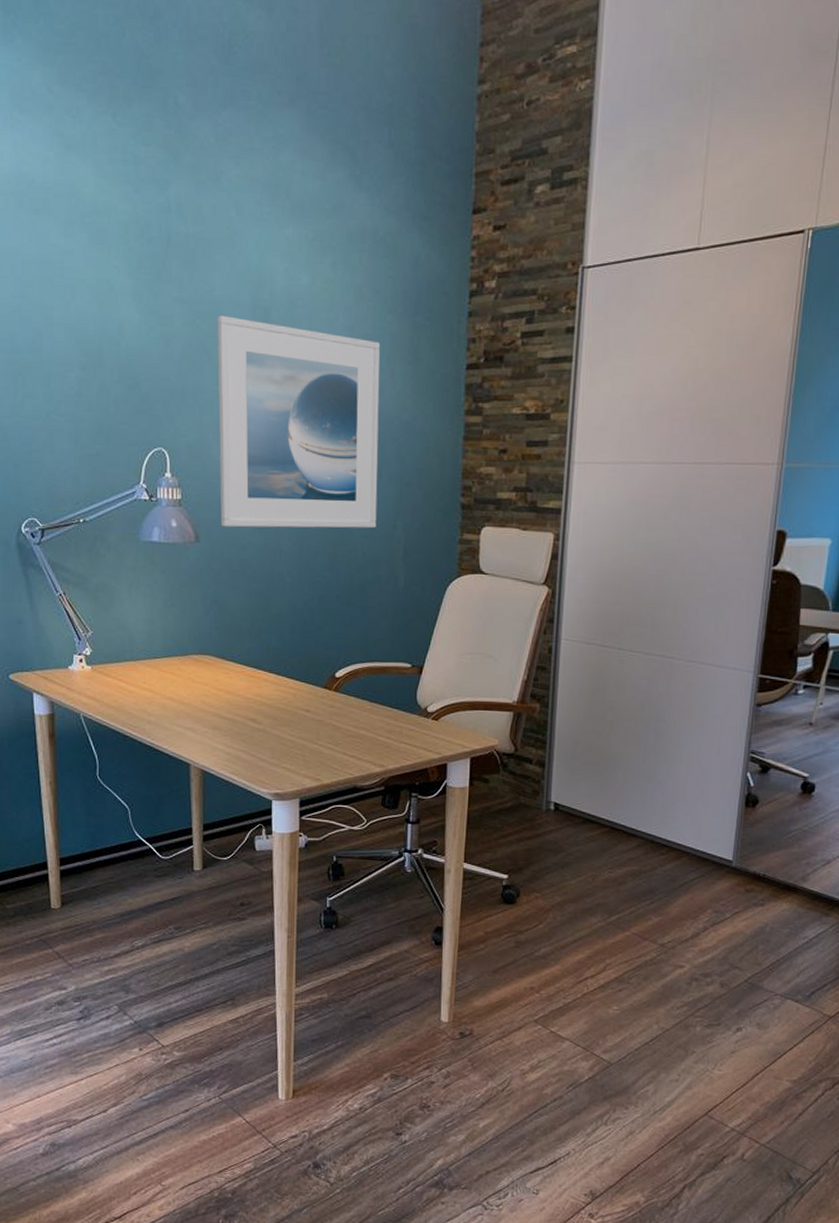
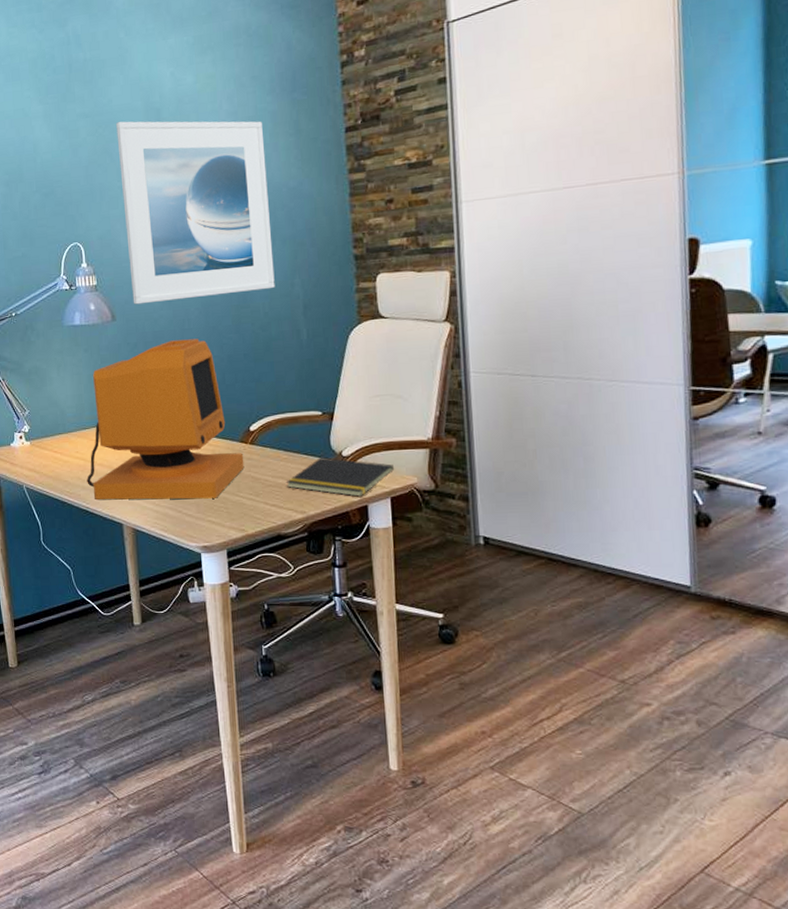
computer monitor: none [153,571,326,745] -> present [87,338,245,500]
notepad: none [367,711,478,754] -> present [285,457,395,497]

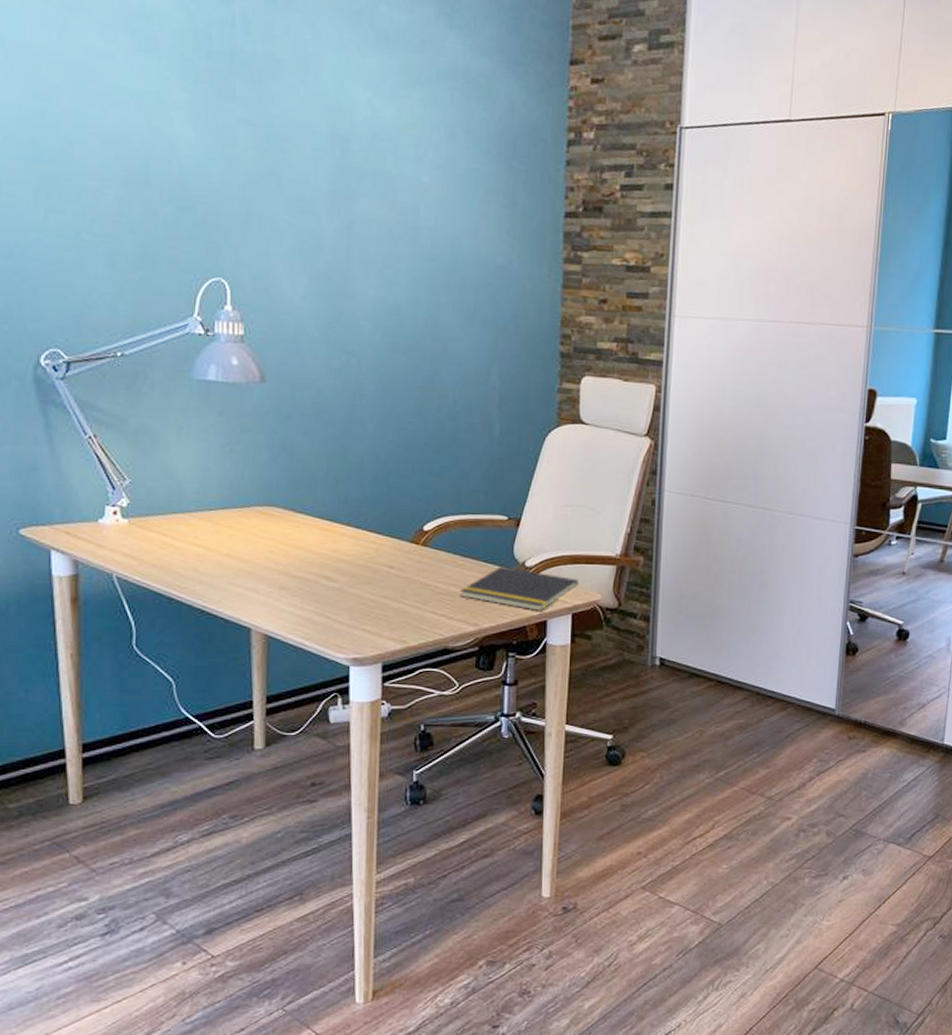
computer monitor: present [87,338,245,500] -> none [206,416,413,604]
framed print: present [116,121,275,305] -> none [288,141,473,374]

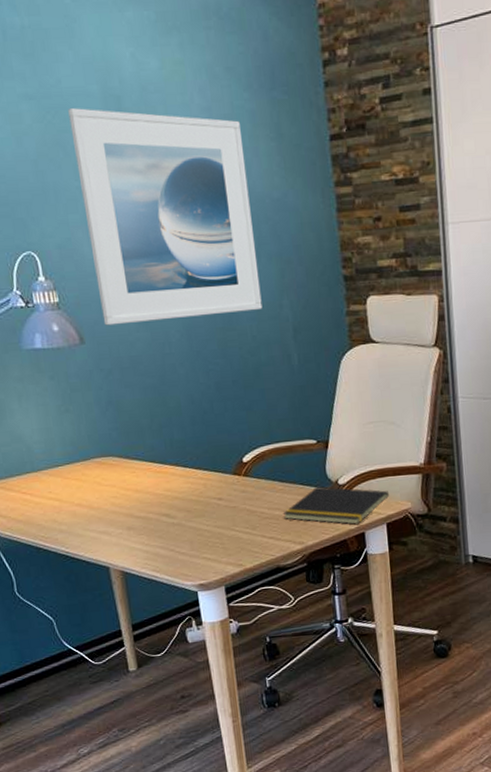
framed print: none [288,141,473,374] -> present [68,108,263,326]

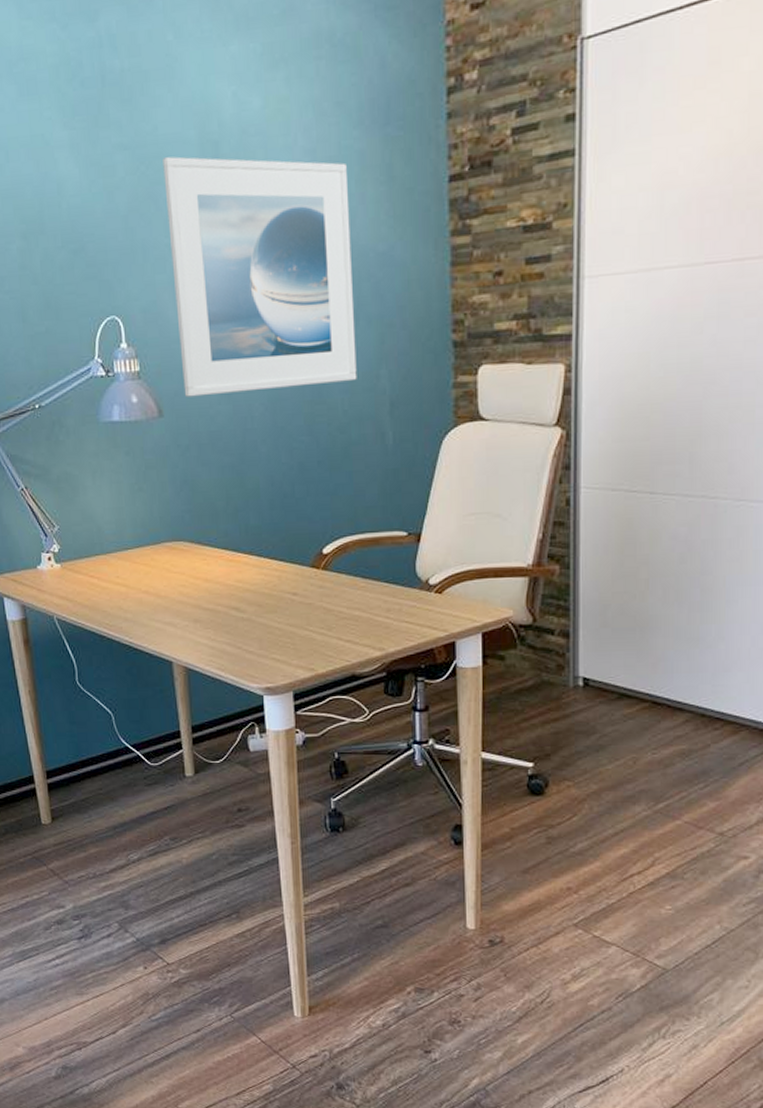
notepad: present [282,487,390,525] -> none [362,586,488,632]

